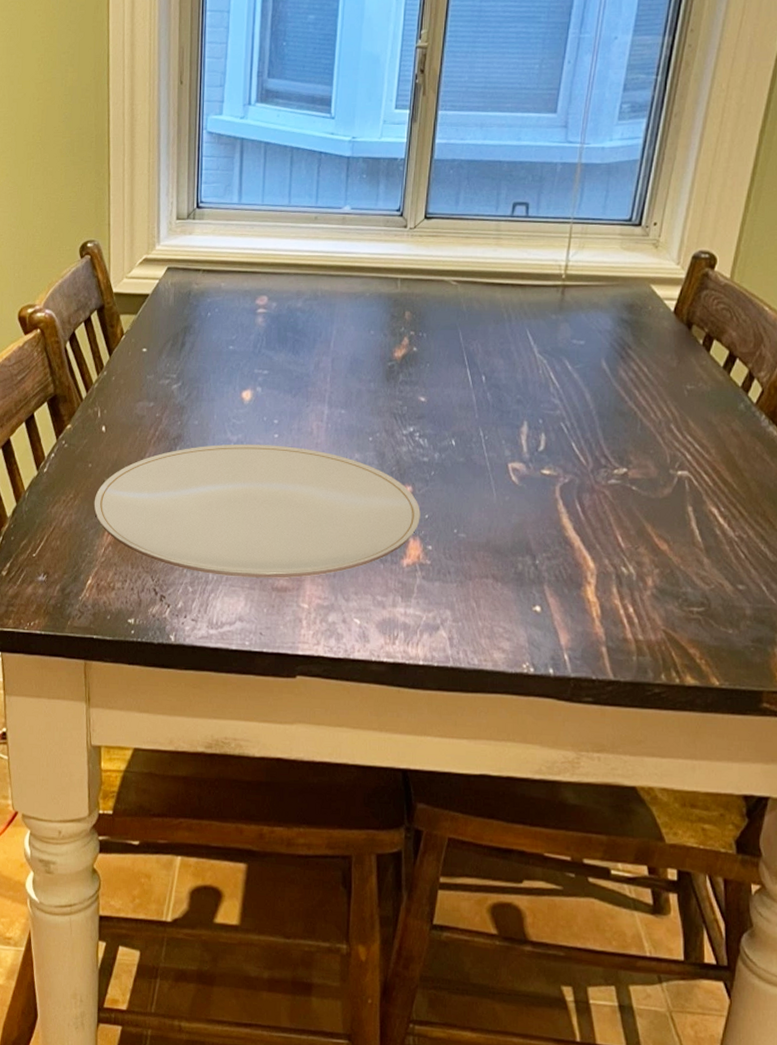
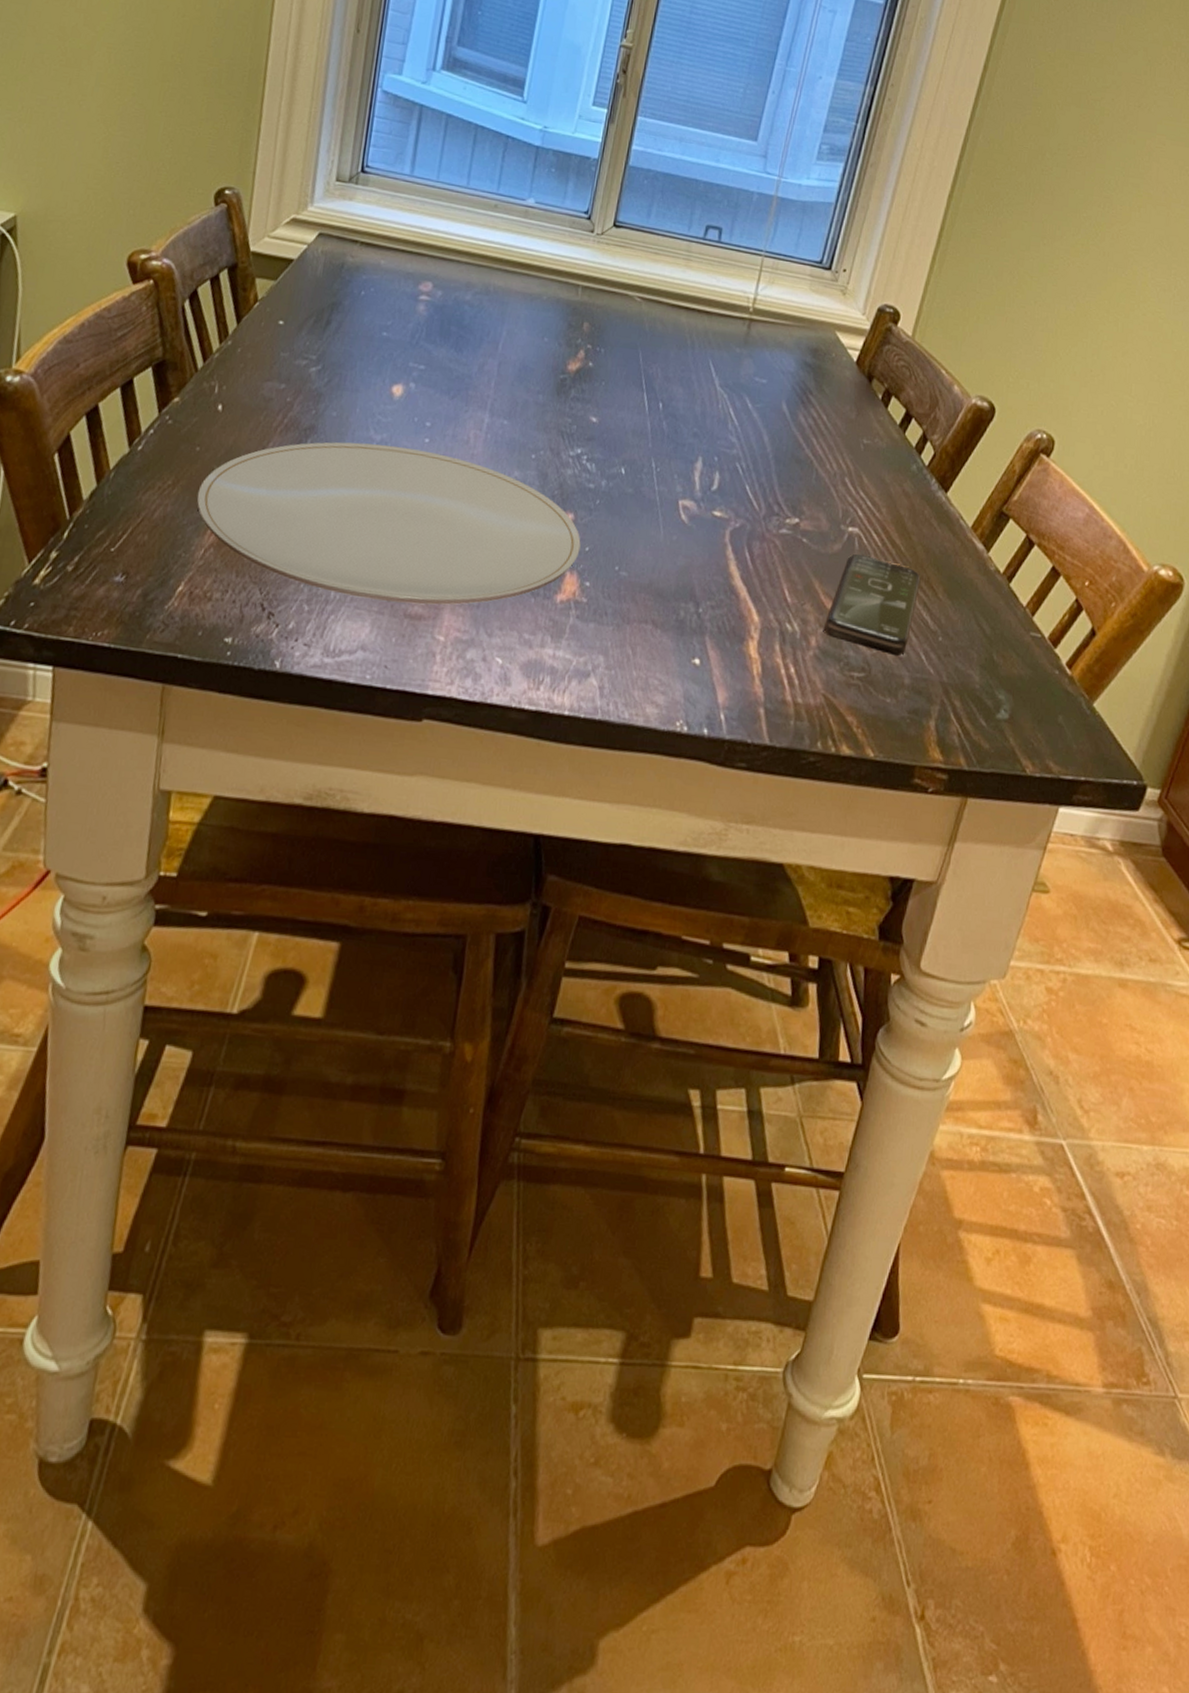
mobile phone: none [660,495,756,589] -> present [824,554,921,657]

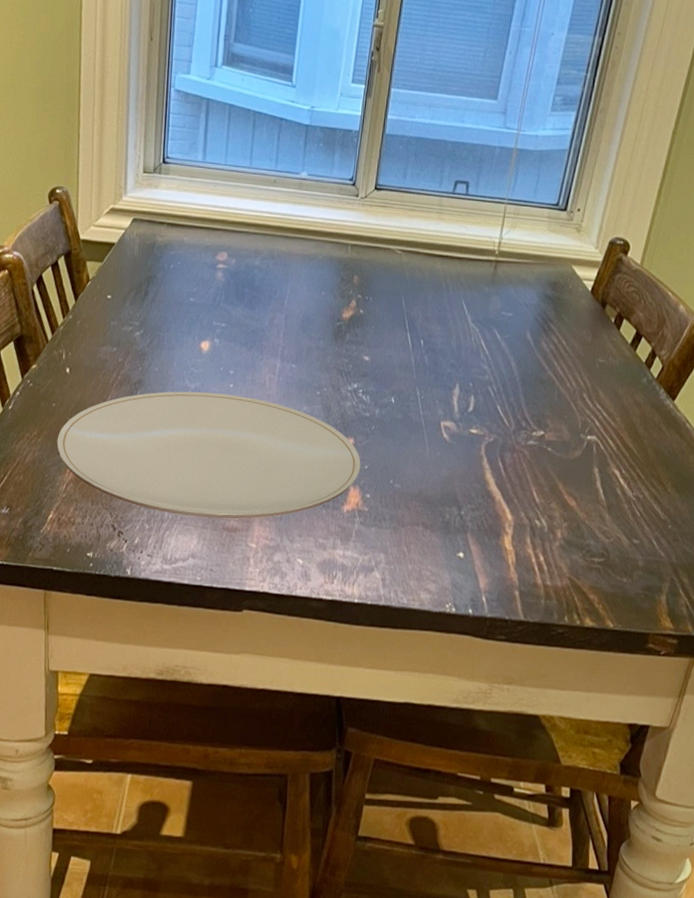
mobile phone: present [824,554,921,657] -> none [568,458,652,543]

